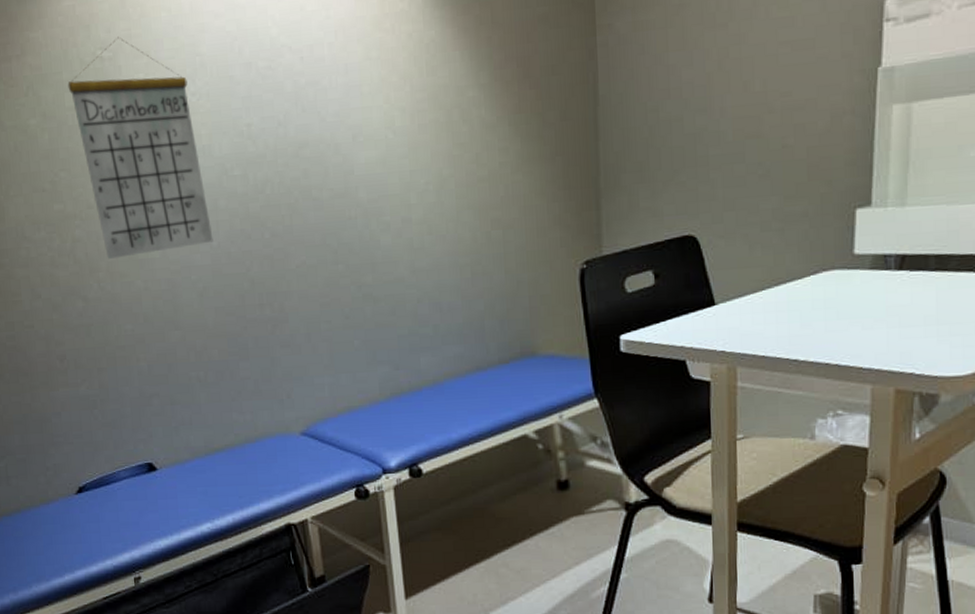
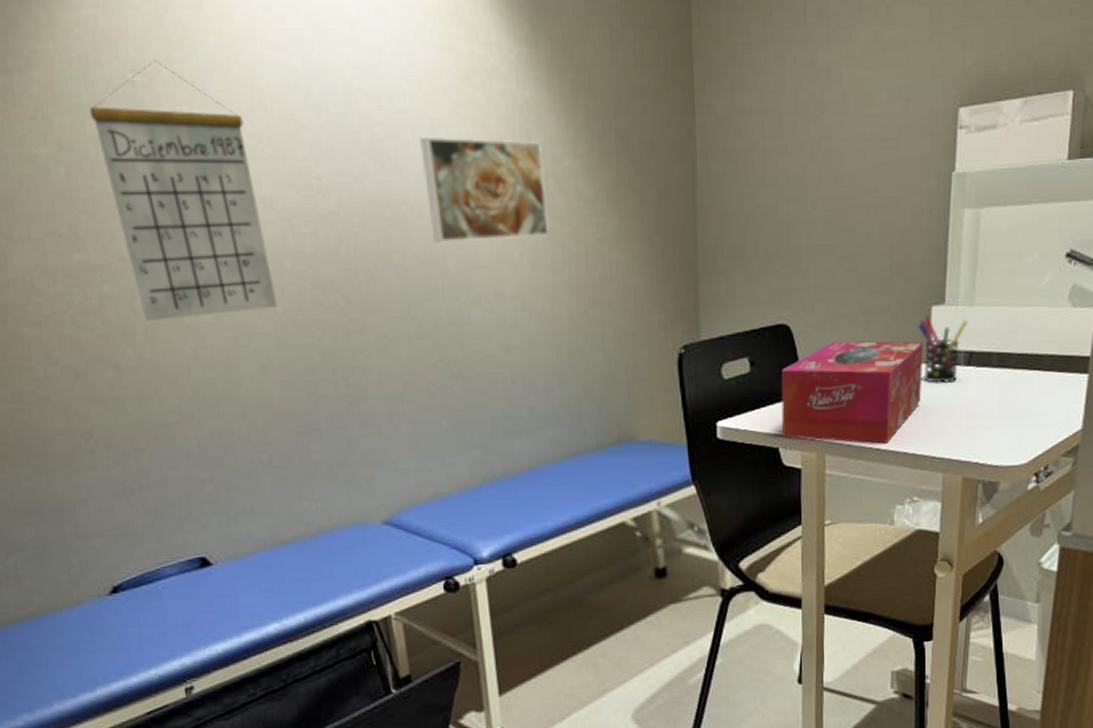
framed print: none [335,76,453,177] -> present [419,136,549,243]
tissue box: none [688,246,847,355] -> present [781,340,923,444]
pen holder: none [840,218,899,289] -> present [918,315,968,383]

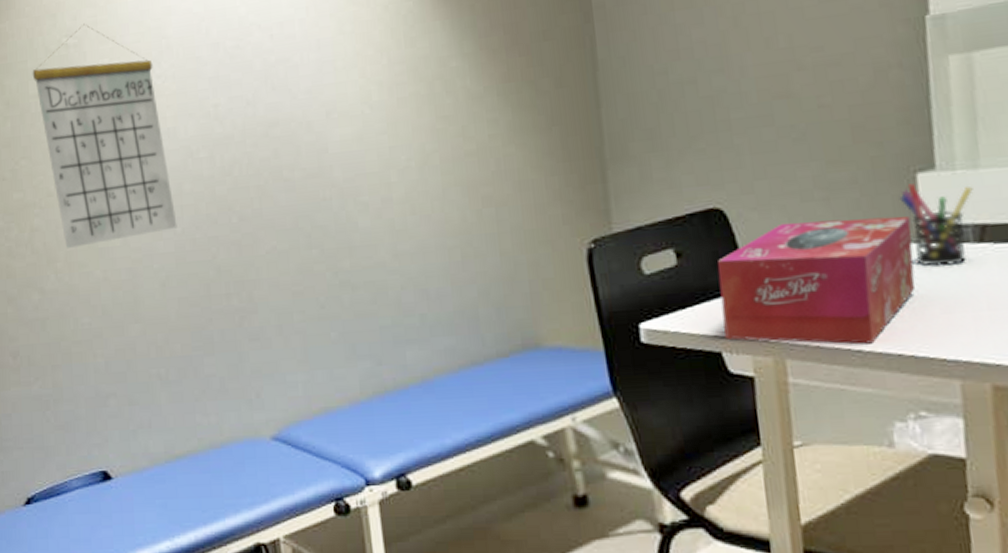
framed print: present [419,136,549,243] -> none [307,47,437,155]

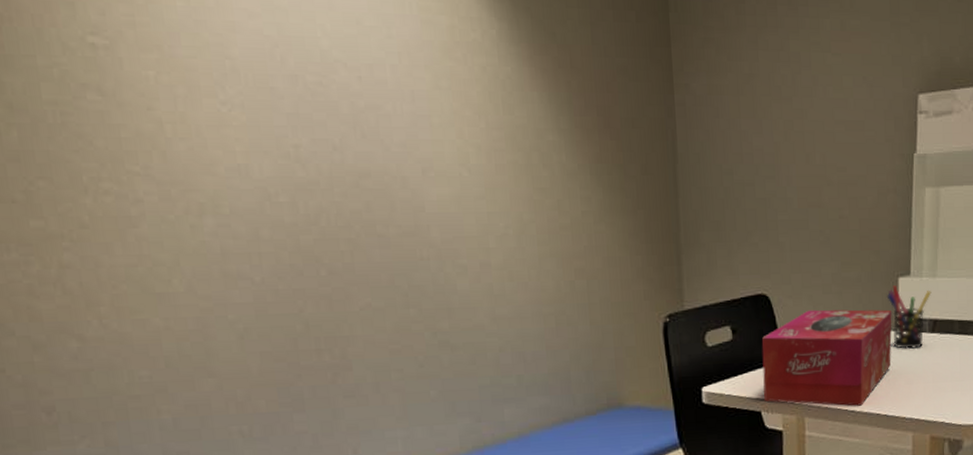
calendar: present [32,23,177,248] -> none [44,21,256,290]

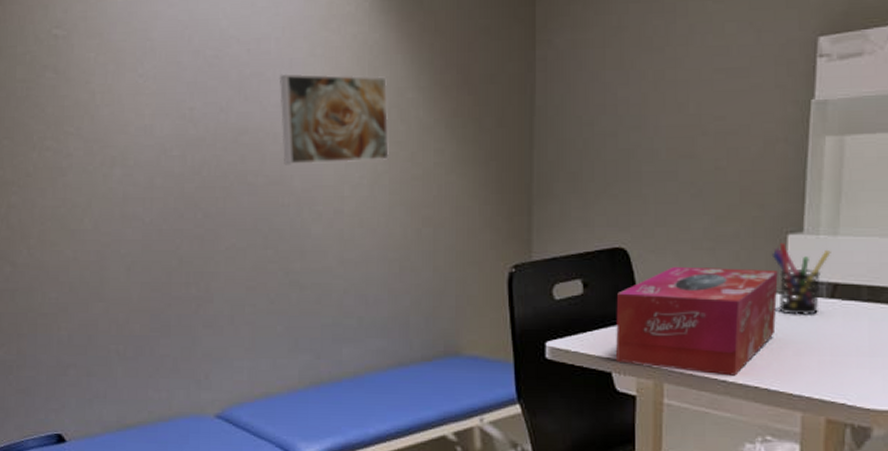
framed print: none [400,108,534,214] -> present [279,74,389,165]

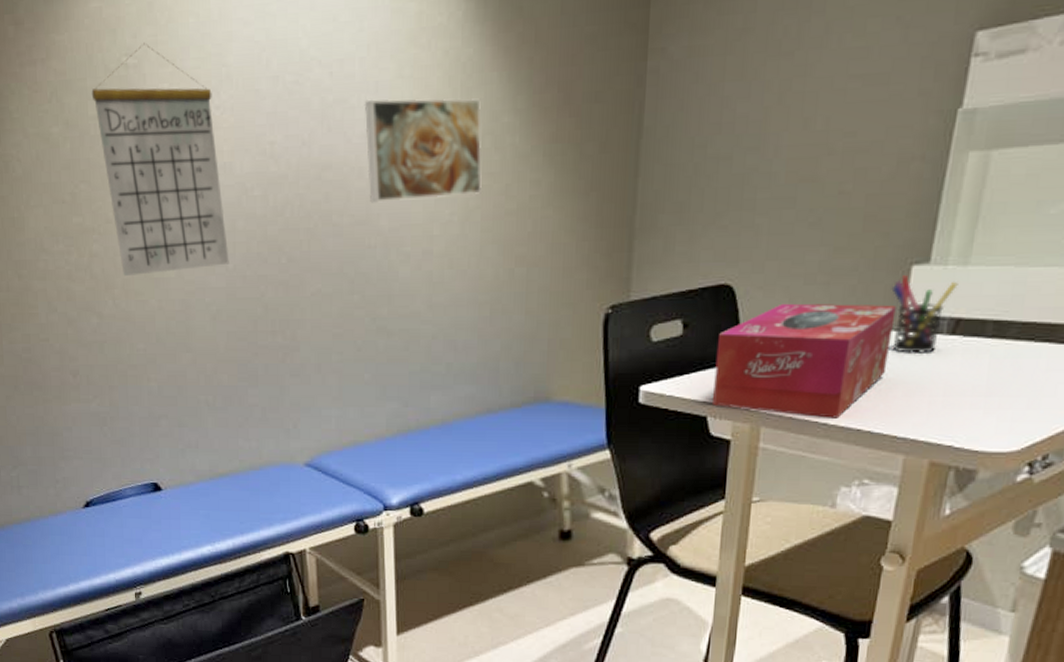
calendar: none [20,17,146,226] -> present [91,42,229,276]

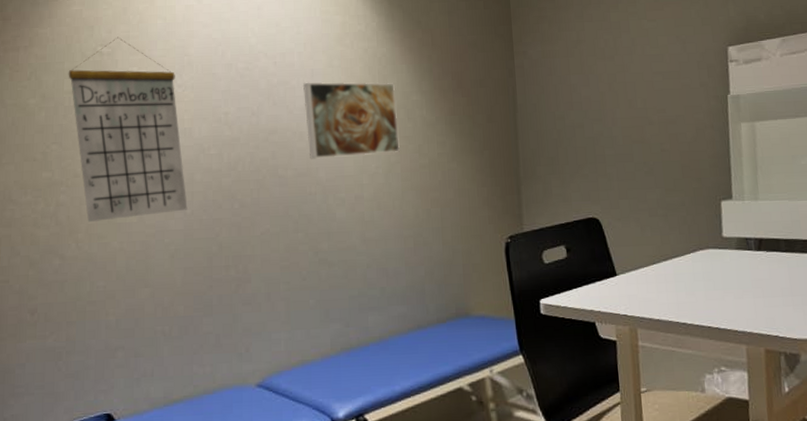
tissue box: present [713,303,896,418] -> none [594,230,720,319]
pen holder: present [891,275,959,353] -> none [710,208,755,266]

